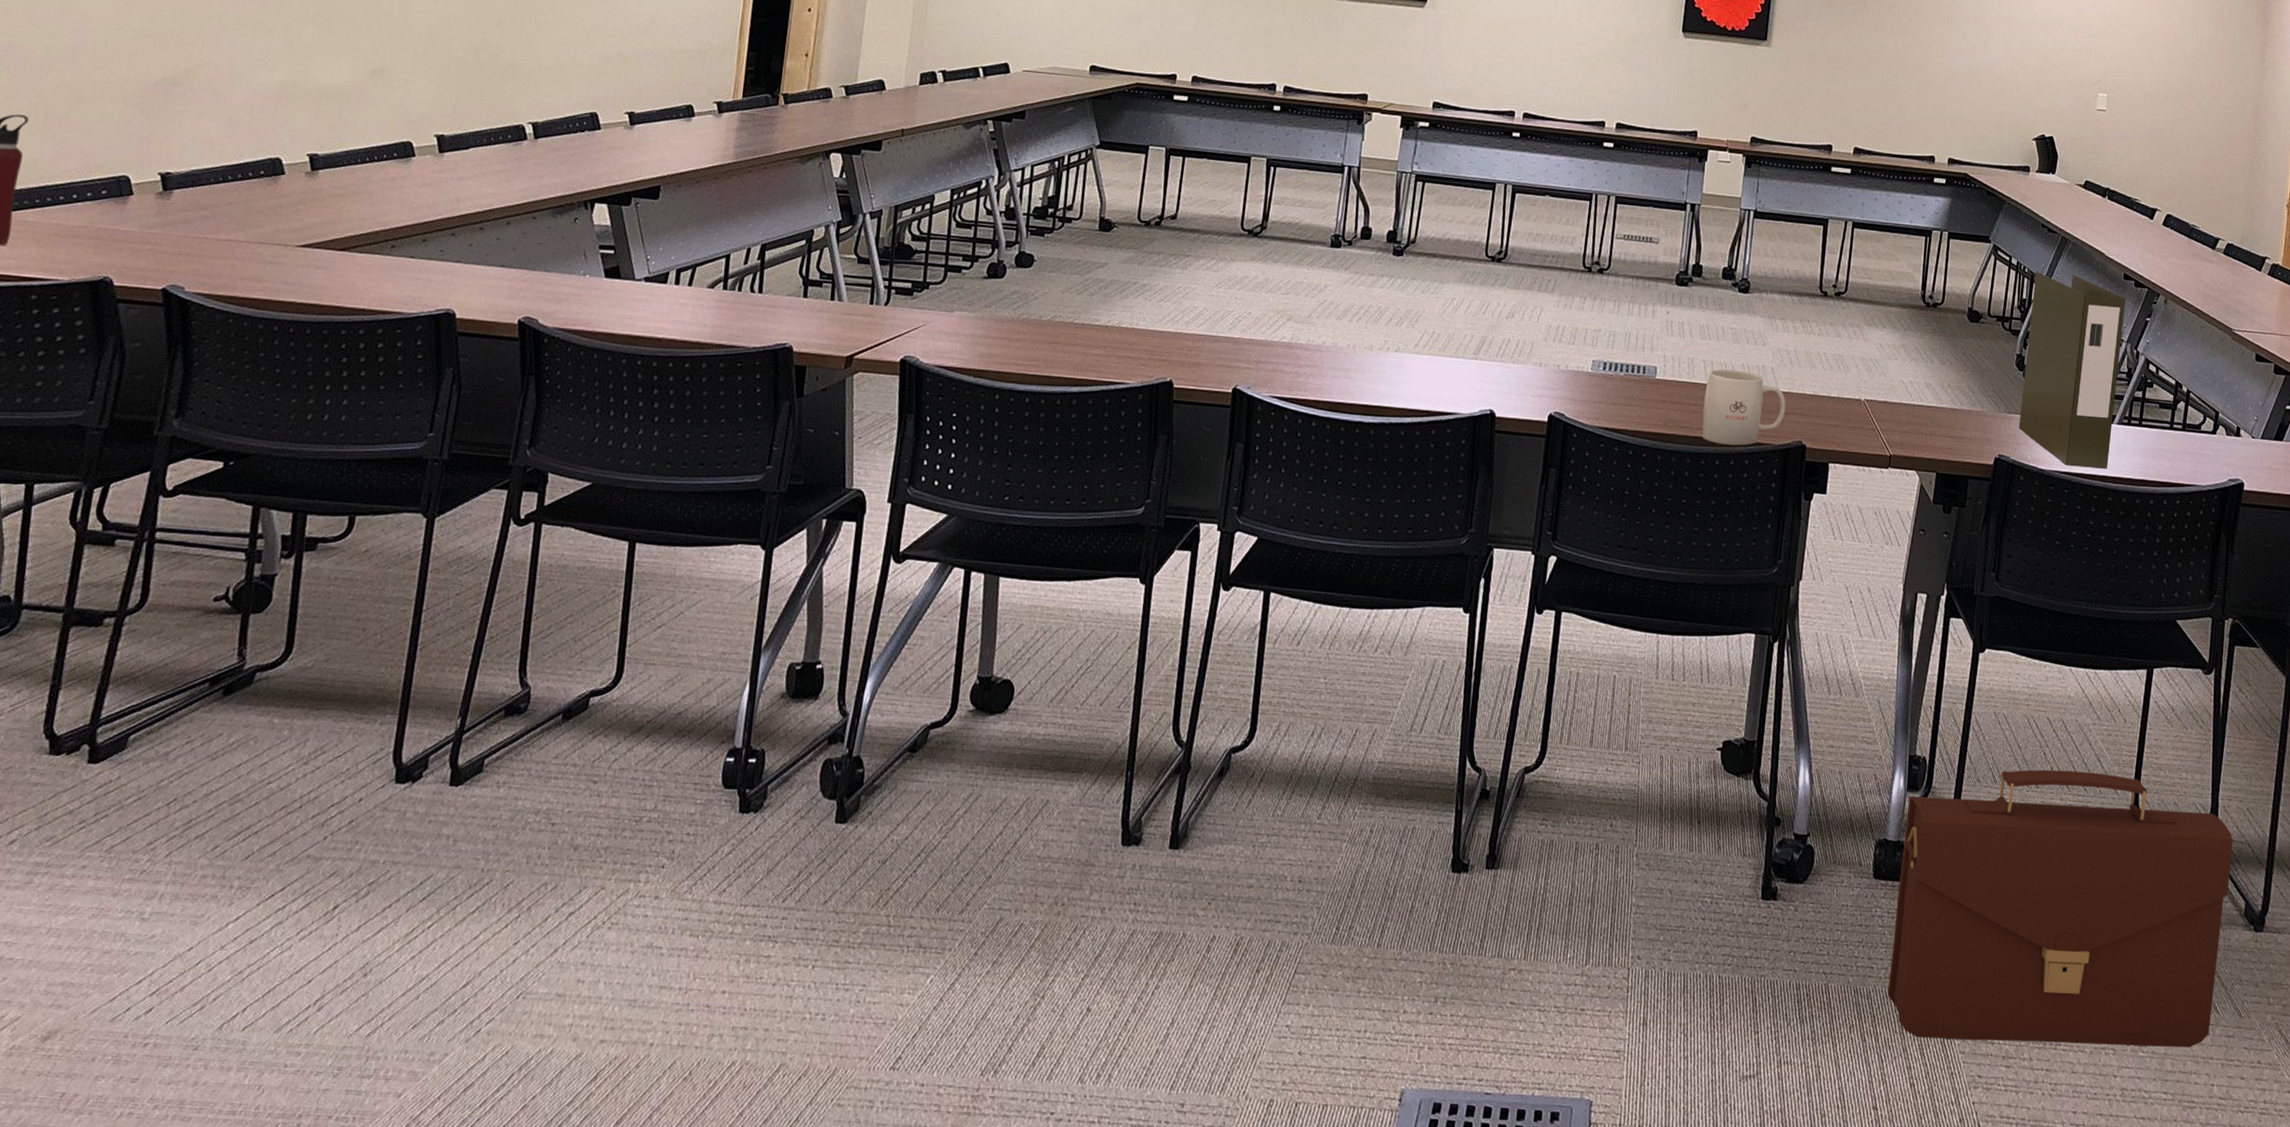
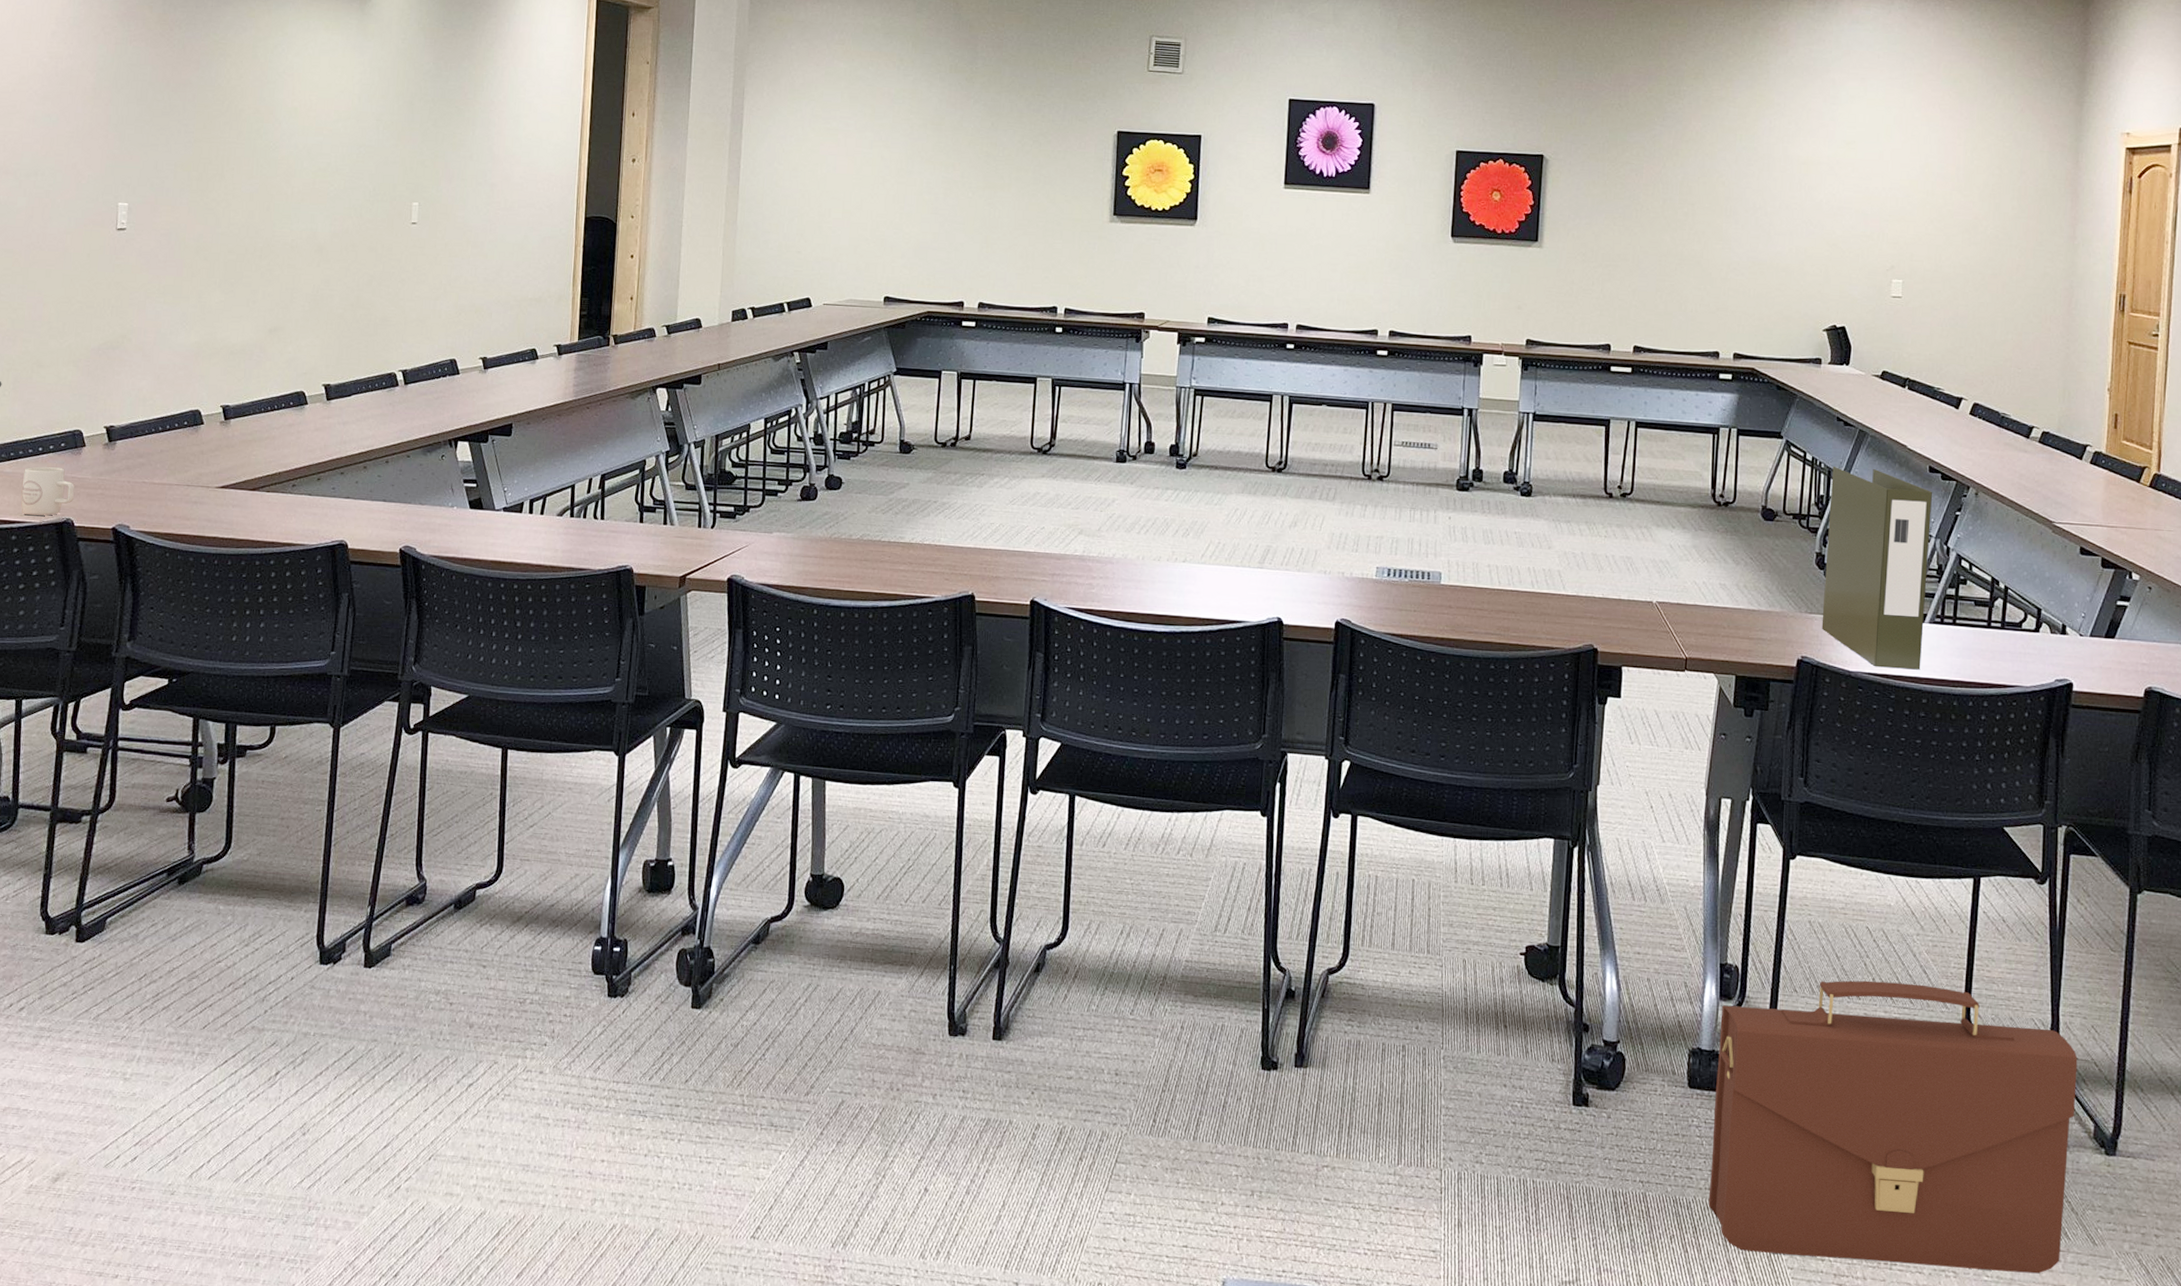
mug: none [45,216,117,273] -> present [20,466,75,516]
mug: present [1702,369,1786,447] -> none [1489,573,1575,651]

